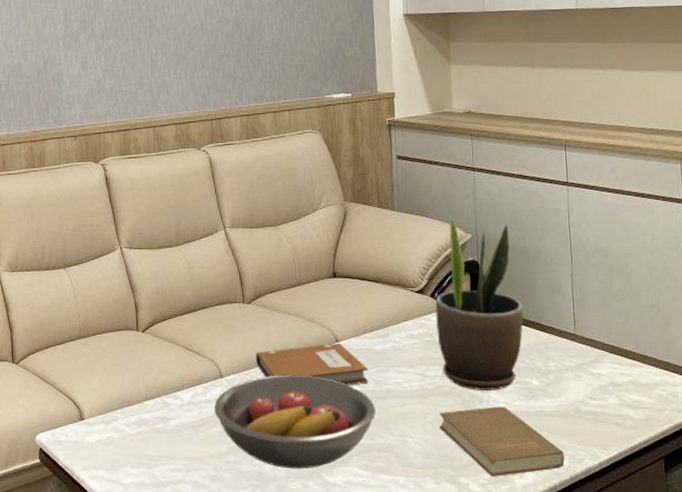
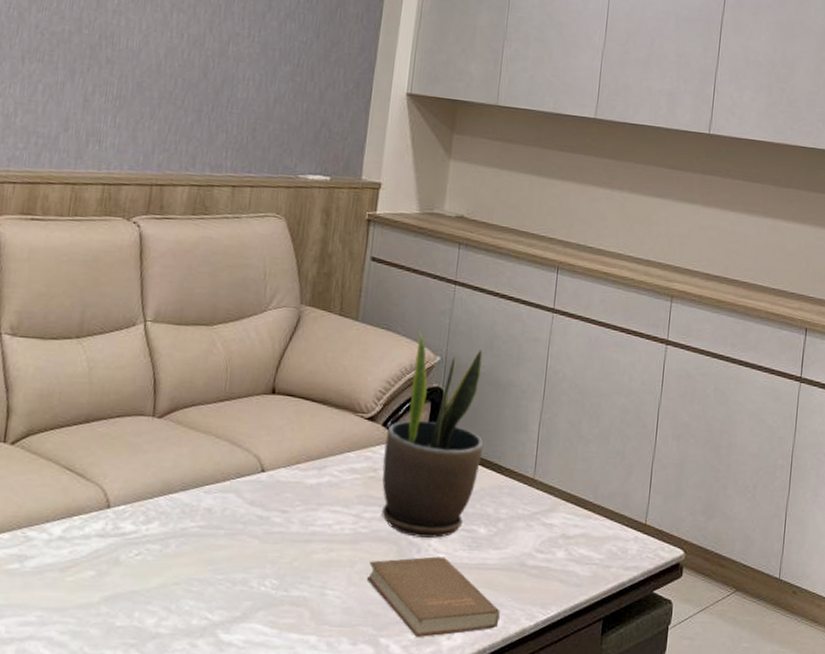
fruit bowl: present [214,375,376,469] -> none [91,508,296,625]
notebook: present [255,342,369,385] -> none [156,473,295,525]

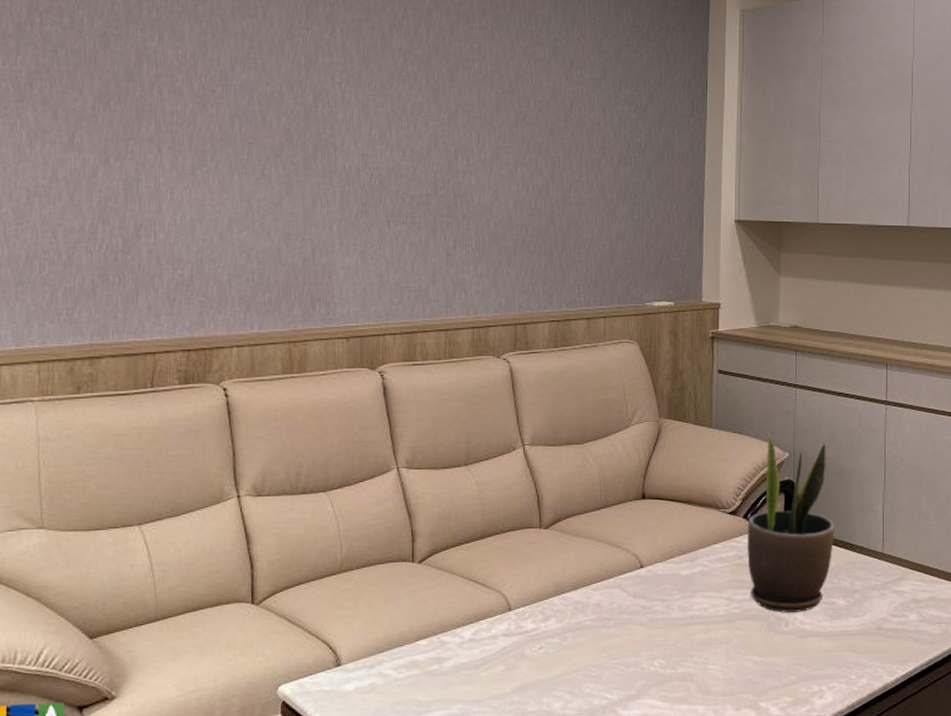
book: present [366,556,500,637] -> none [743,627,864,699]

